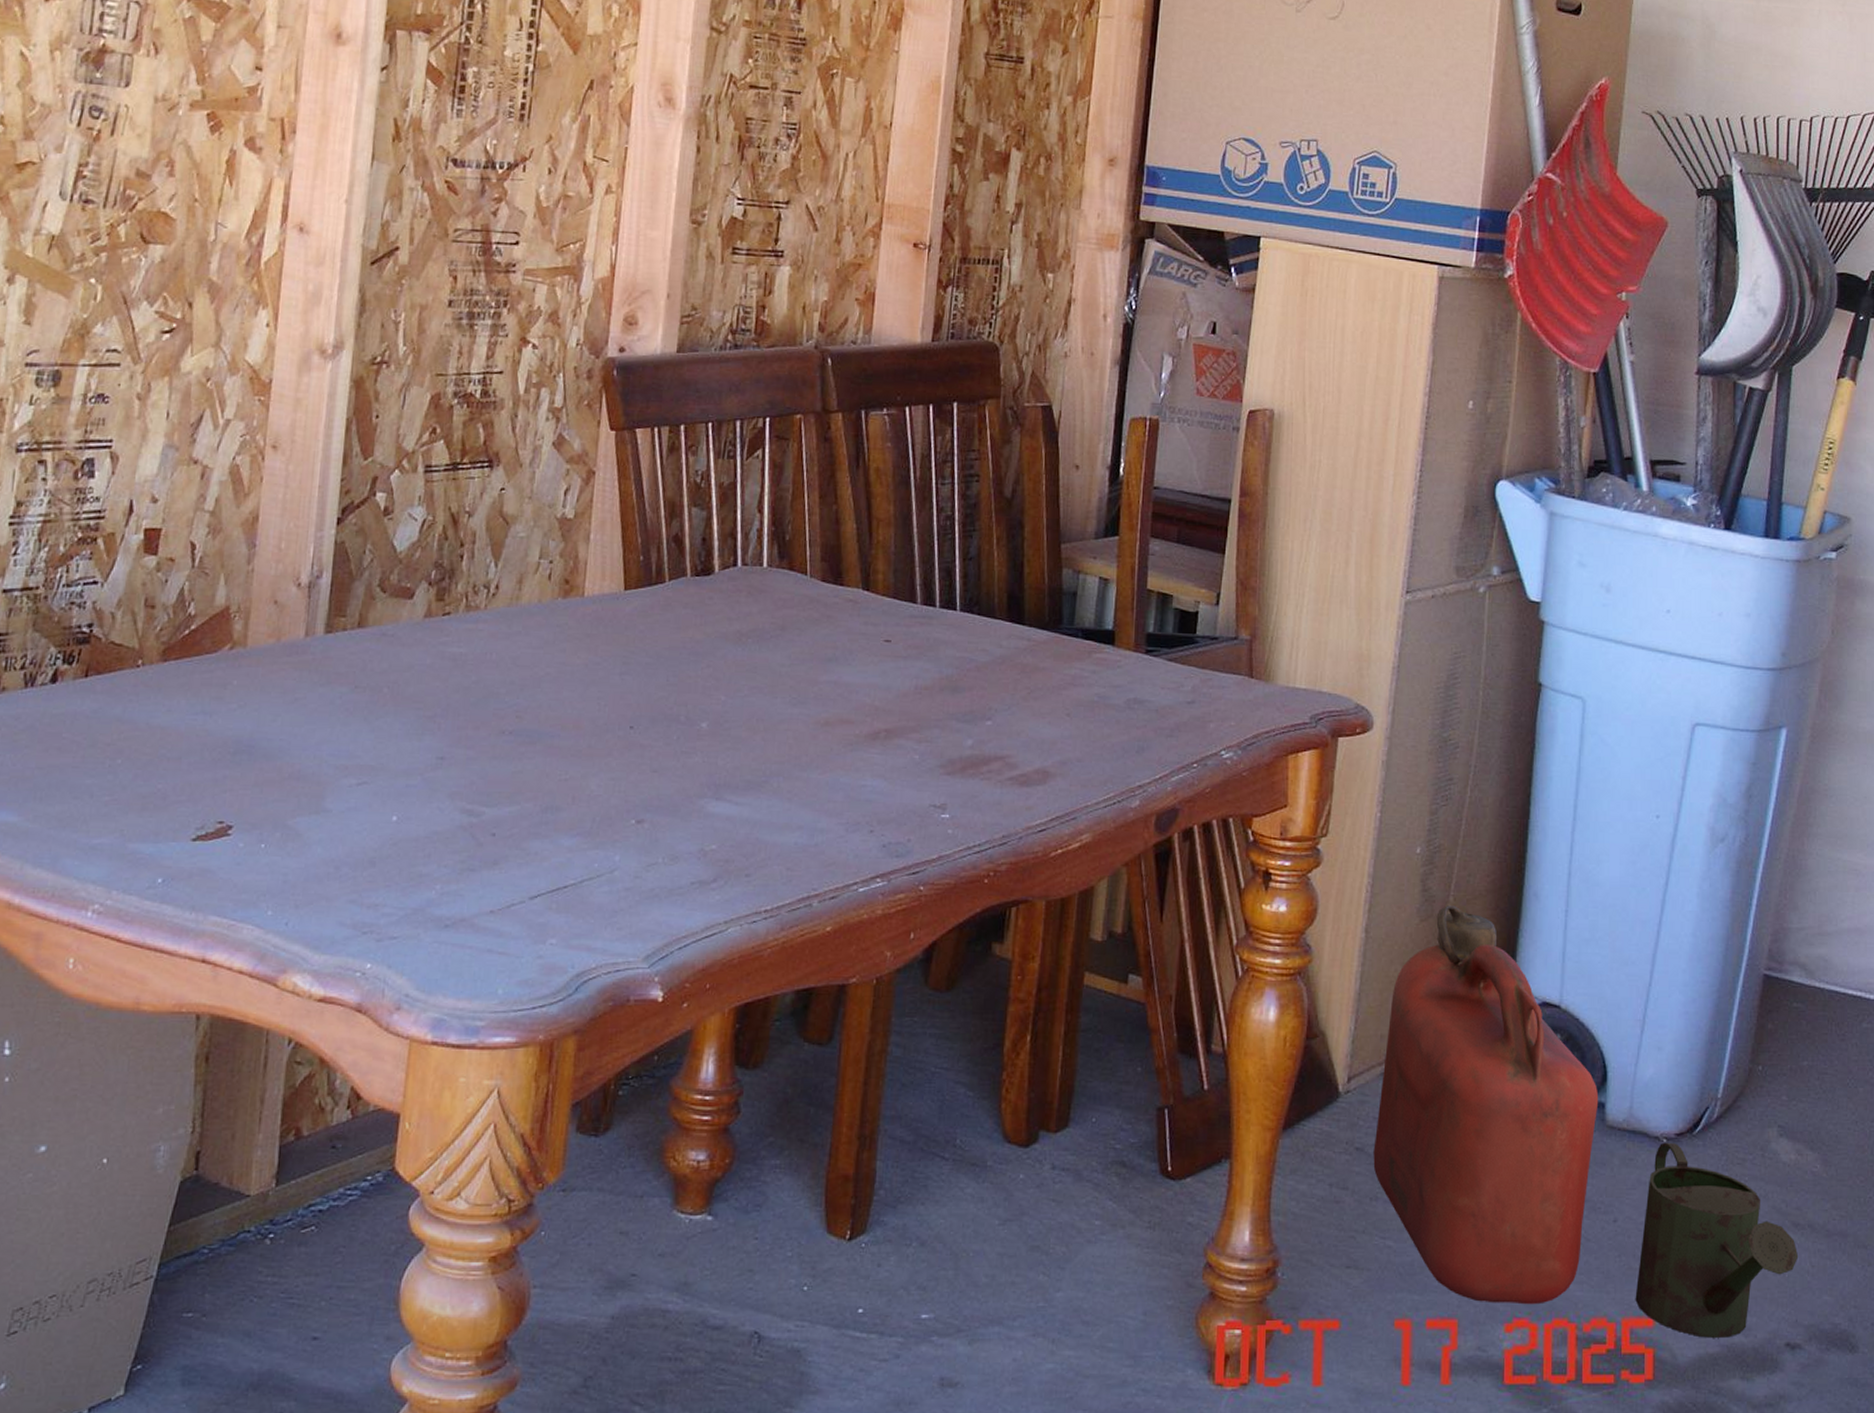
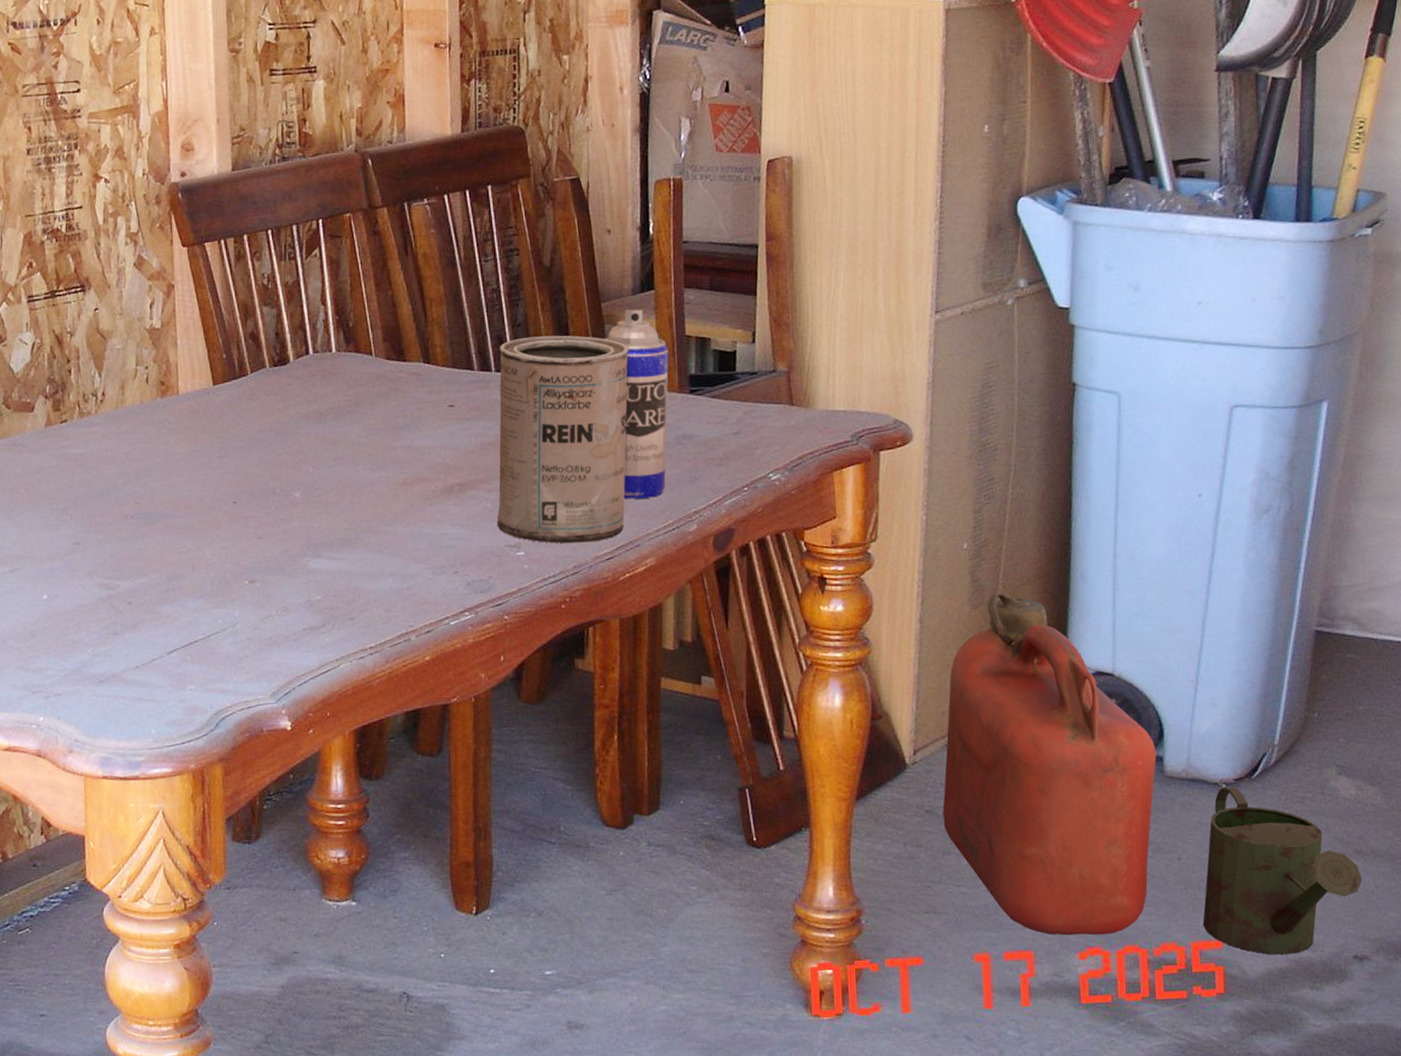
paint can: none [923,573,1085,810] -> present [497,335,629,544]
spray can: none [1061,554,1128,766] -> present [604,309,669,499]

